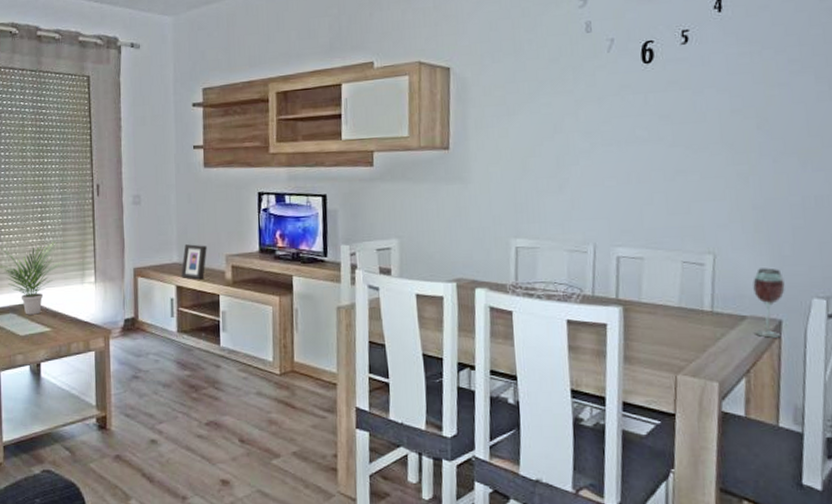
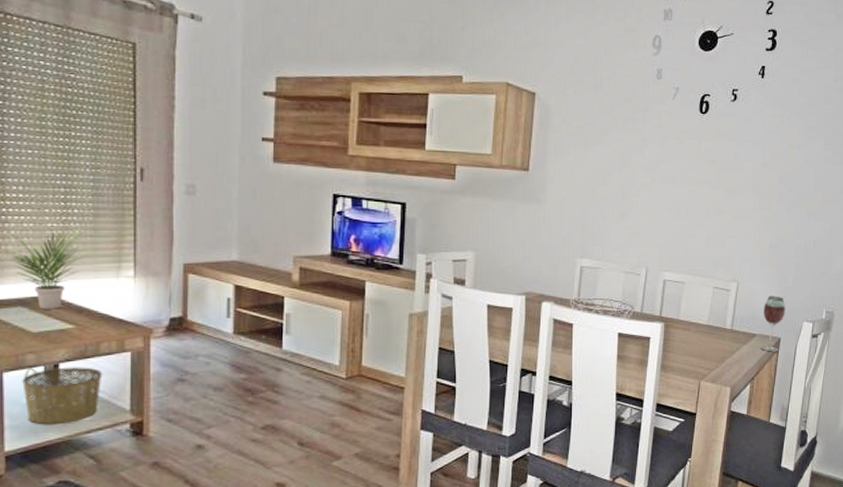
basket: none [14,365,74,419] -> present [22,367,103,425]
picture frame: present [181,244,207,280] -> none [241,242,272,280]

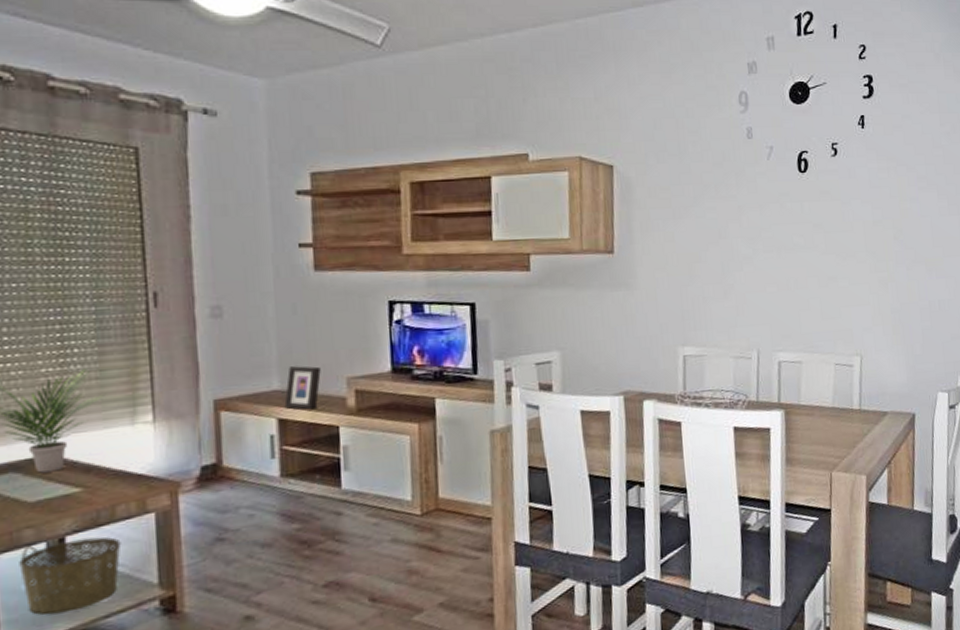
picture frame: none [241,242,272,280] -> present [284,366,321,410]
wineglass: present [760,296,786,352] -> none [892,366,917,431]

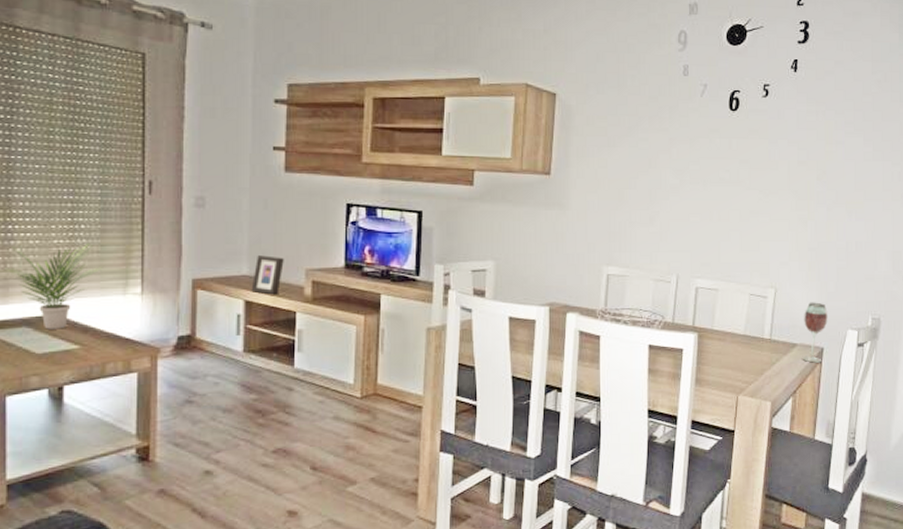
basket: present [19,536,121,615] -> none [25,389,108,451]
wineglass: none [892,366,917,431] -> present [802,302,828,363]

